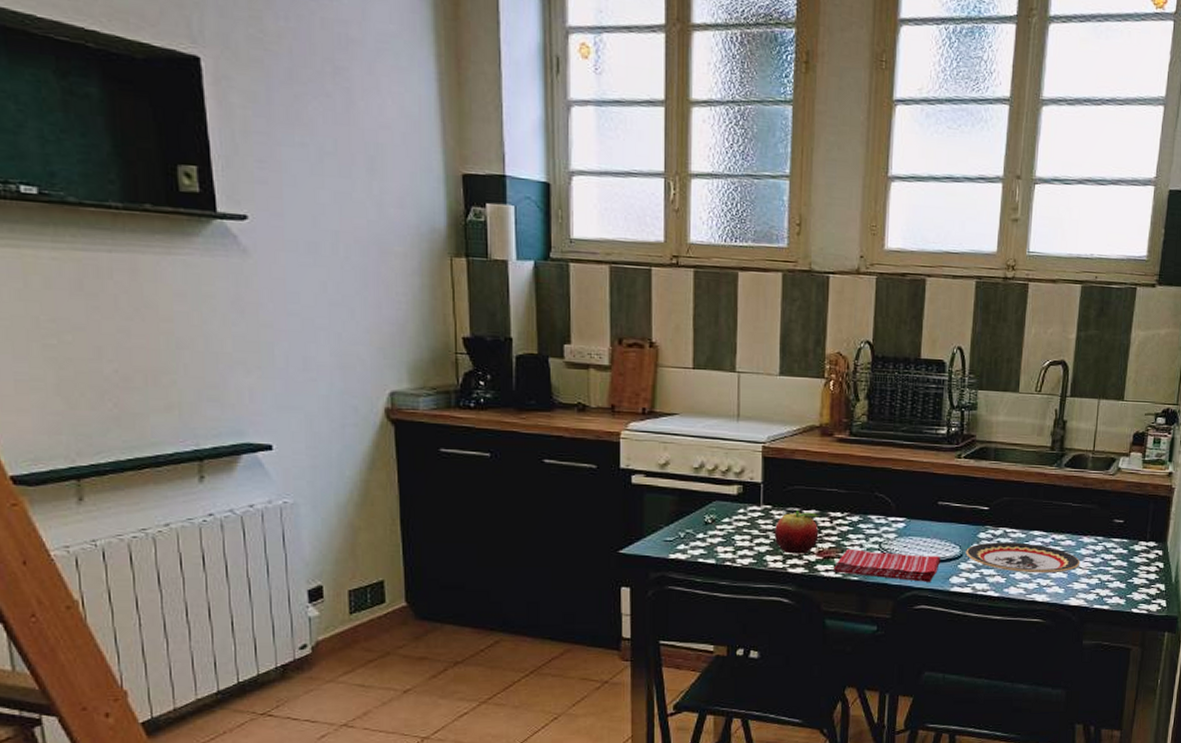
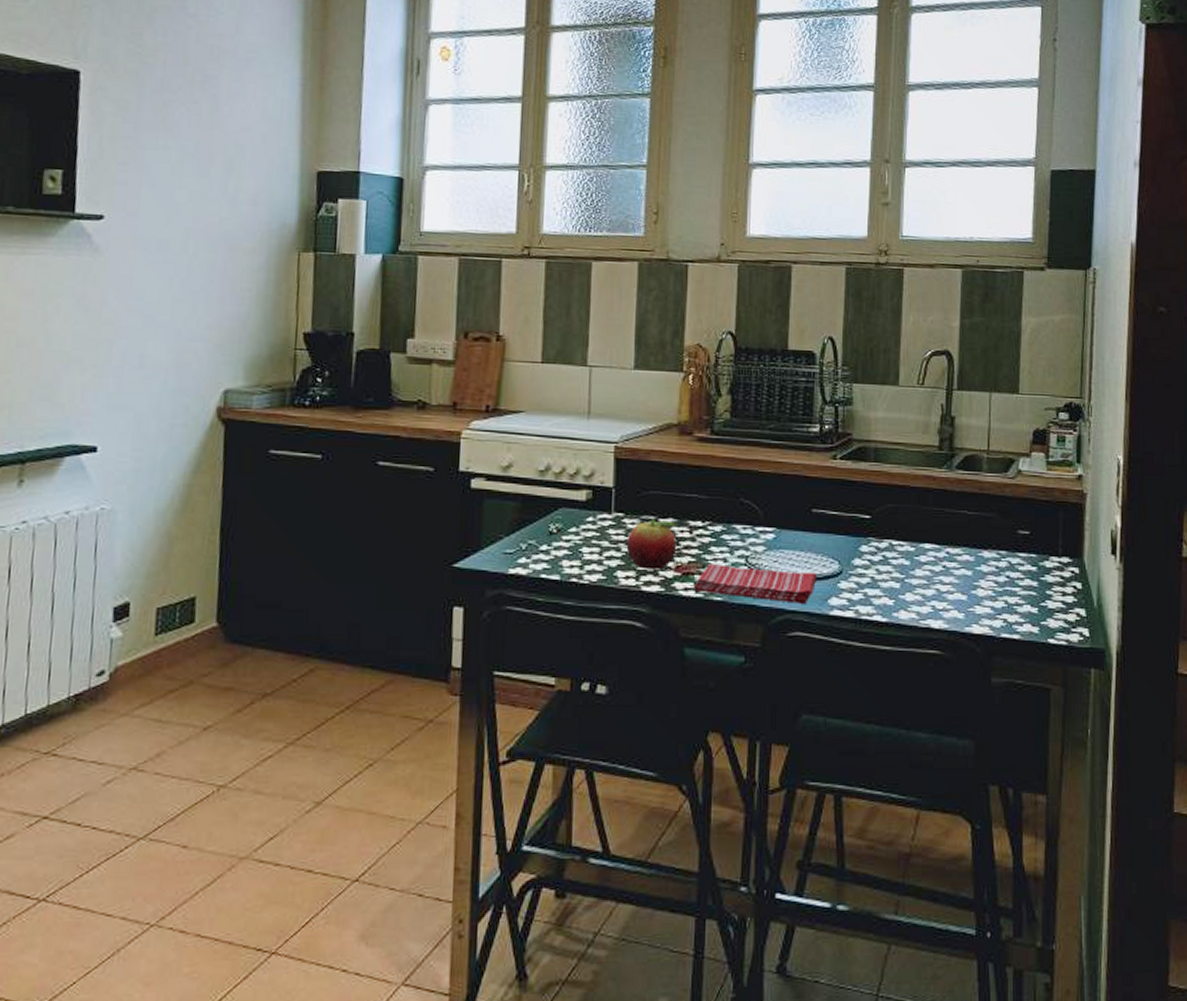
plate: present [966,542,1081,574] -> none [846,556,982,595]

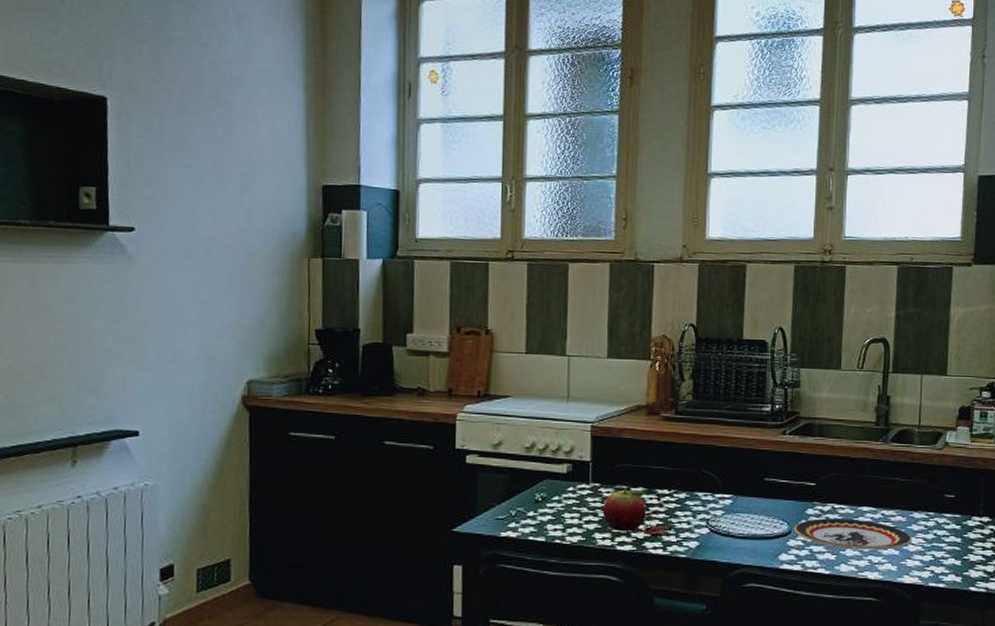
dish towel: present [692,563,818,604] -> none [661,525,770,559]
plate: none [846,556,982,595] -> present [794,518,912,550]

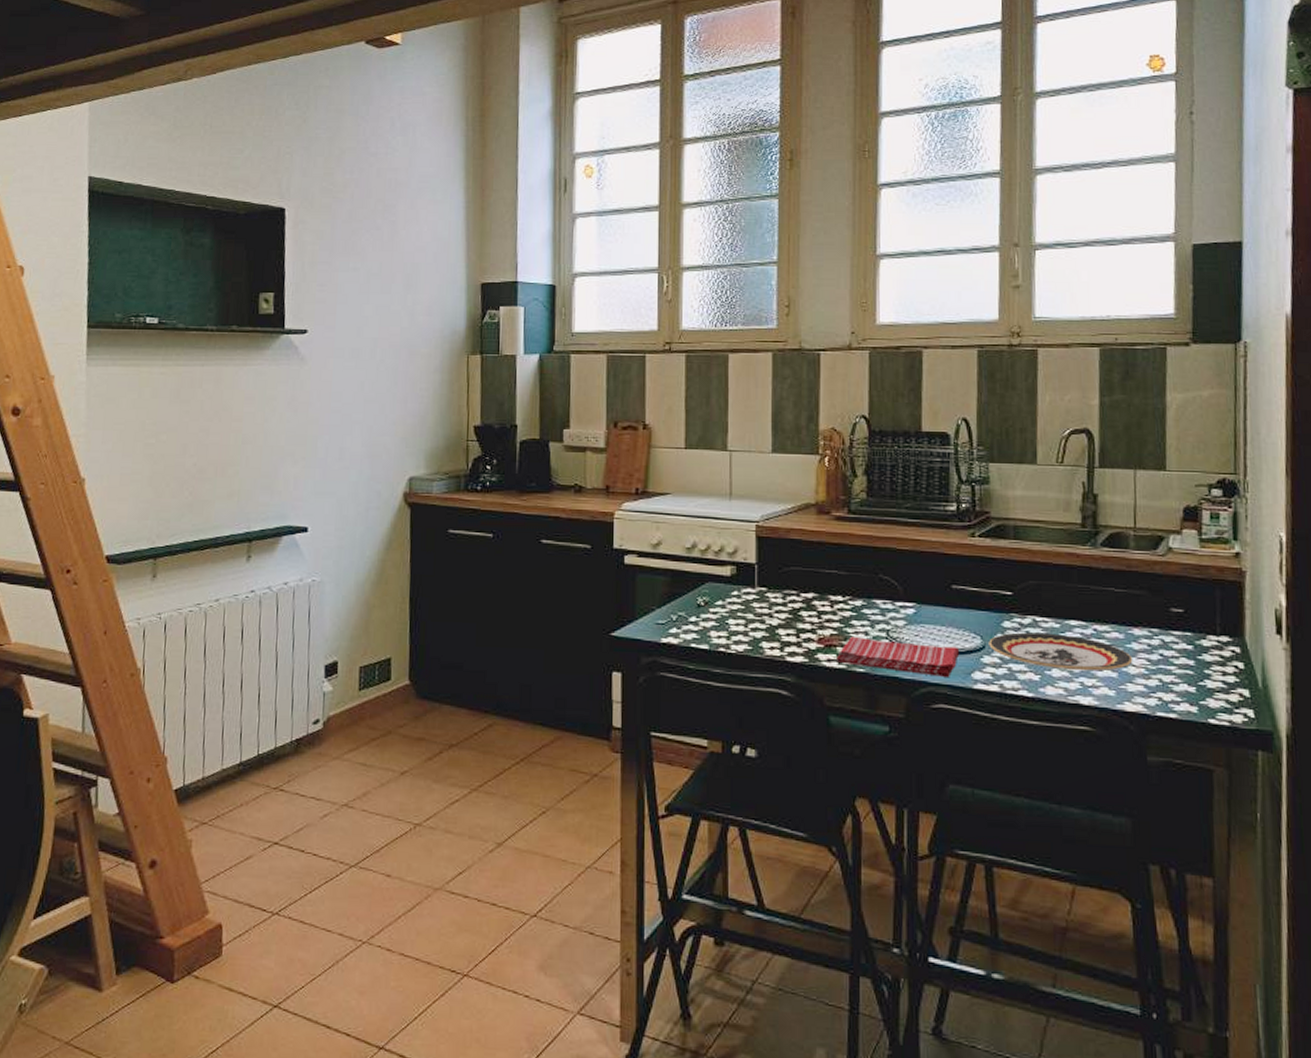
fruit: present [602,488,647,532] -> none [770,593,819,642]
dish towel: none [661,525,770,559] -> present [835,636,960,677]

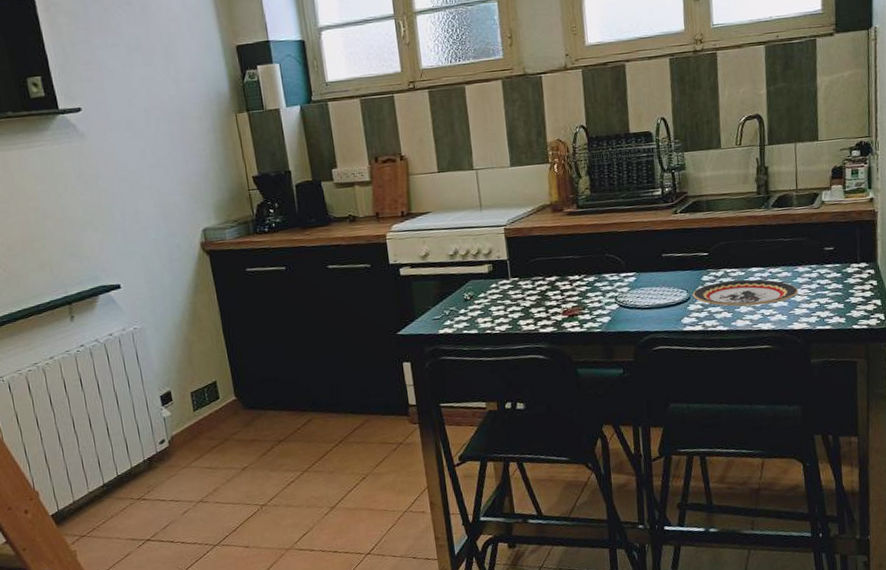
dish towel: present [835,636,960,677] -> none [578,301,672,328]

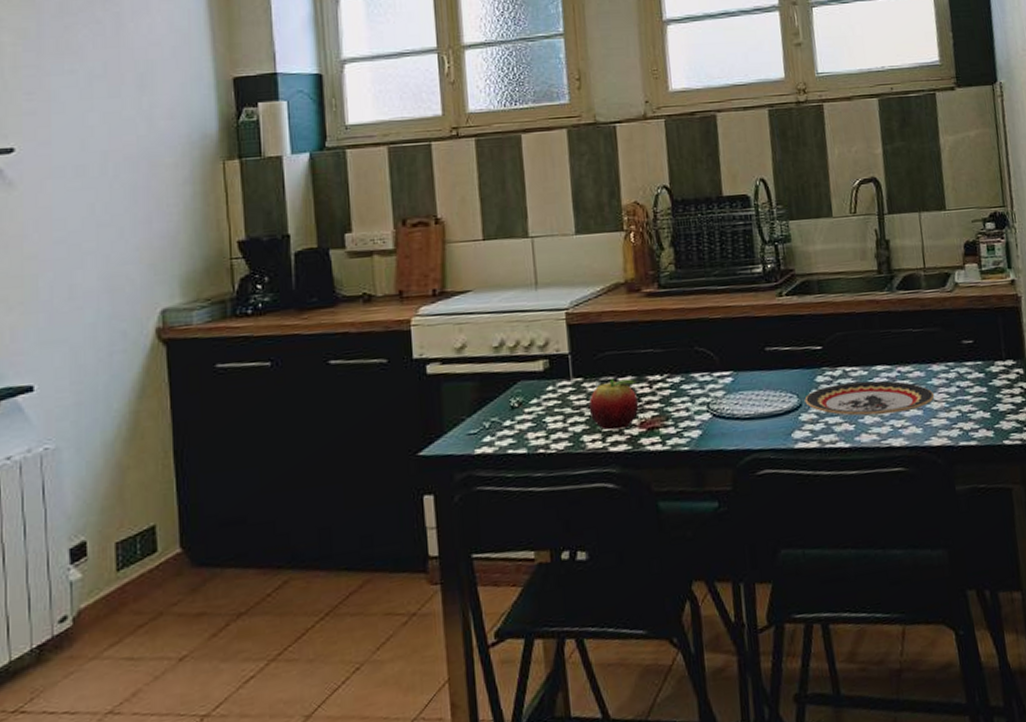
fruit: none [523,278,562,317] -> present [588,378,639,430]

